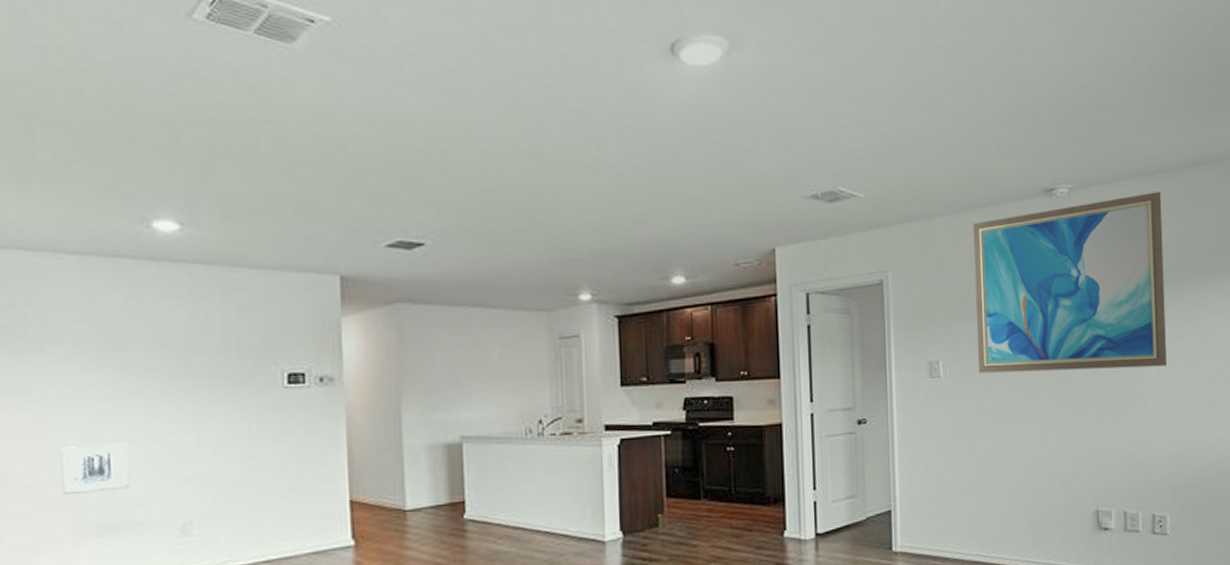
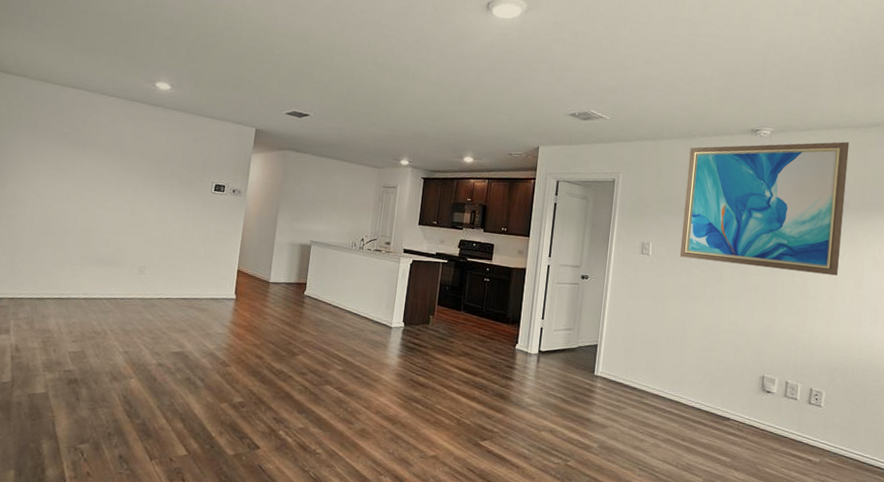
wall art: present [60,442,132,494] -> none [80,208,120,240]

